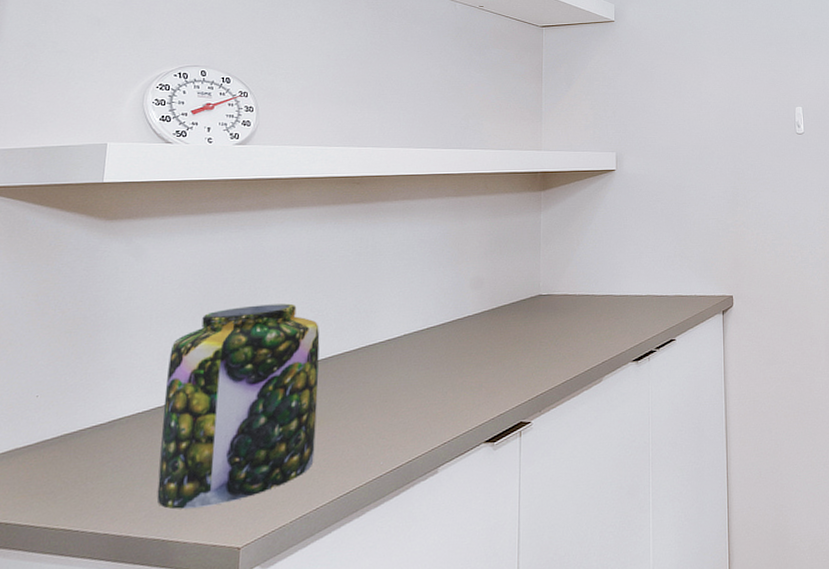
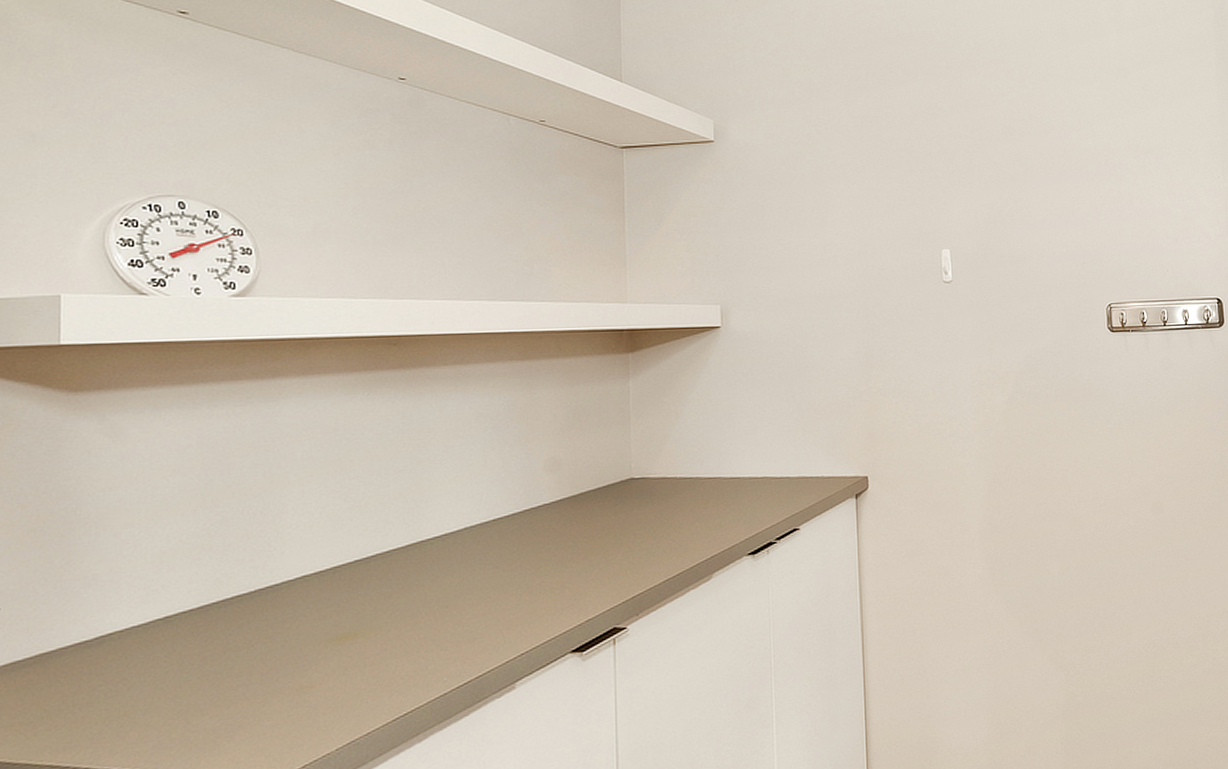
jar: present [156,303,320,510] -> none [164,492,361,739]

